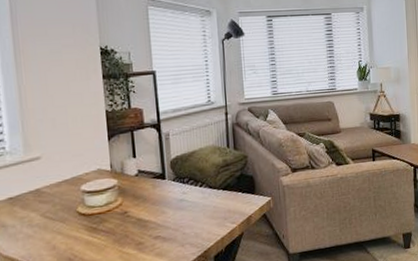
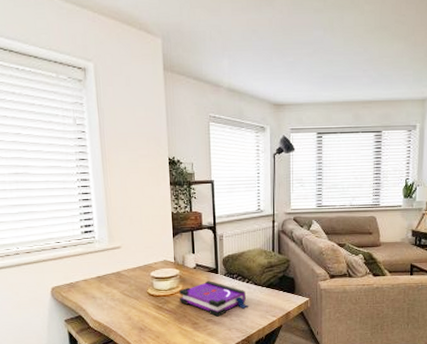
board game: none [118,189,203,232] -> present [179,281,248,317]

